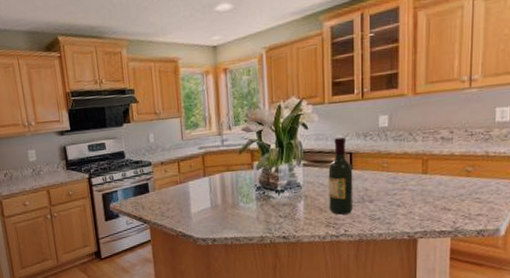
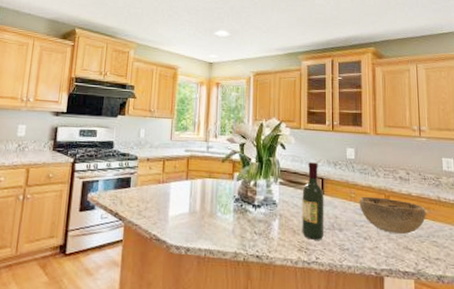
decorative bowl: none [392,162,470,197] -> present [359,197,426,235]

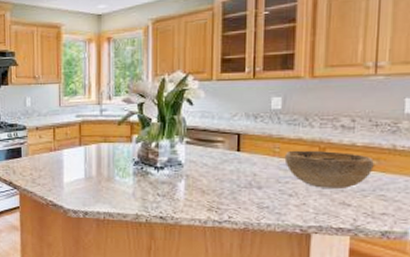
wine bottle: present [302,162,325,240] -> none [212,117,241,199]

